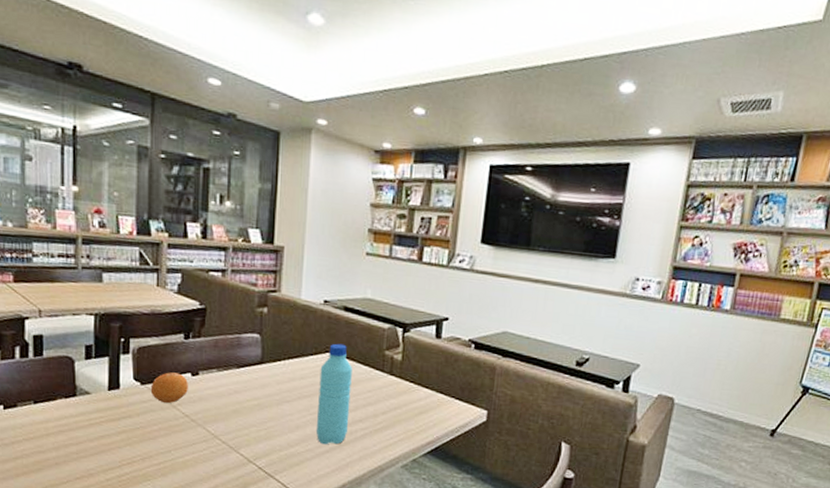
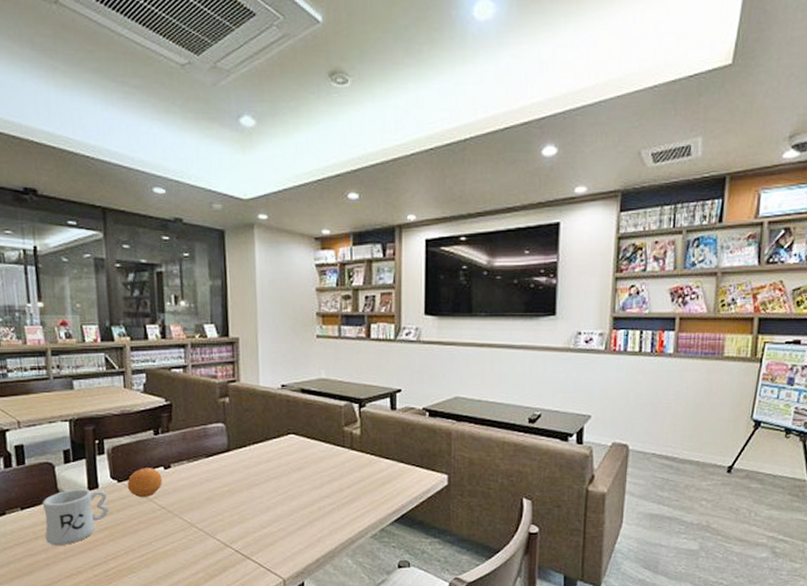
mug: none [57,387,129,445] -> present [42,489,109,545]
water bottle: present [315,343,352,445] -> none [284,424,317,523]

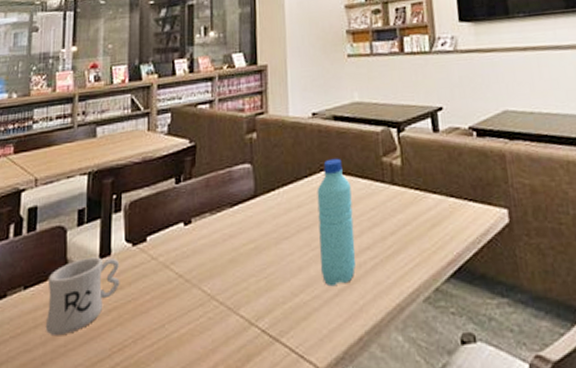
fruit: present [127,468,162,498] -> none [142,224,181,265]
water bottle: none [284,424,317,523] -> present [317,158,356,287]

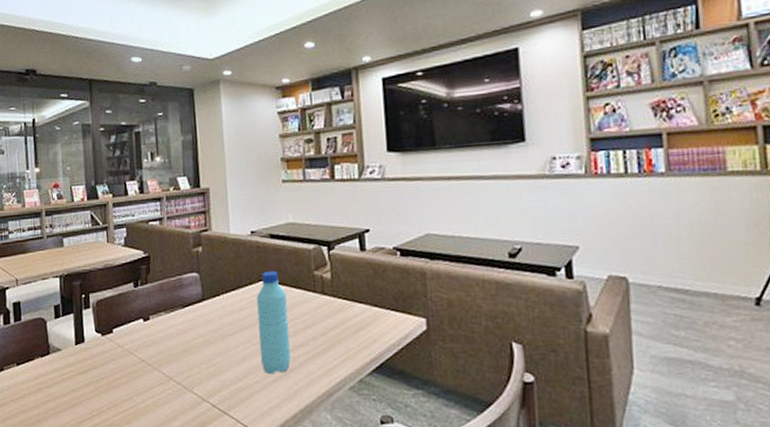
mug: present [45,257,120,335] -> none [35,343,94,401]

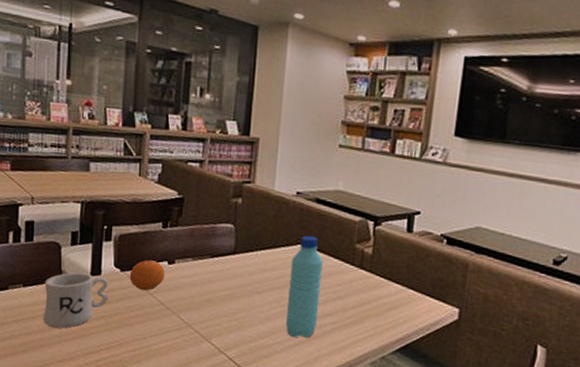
mug: none [35,343,94,401] -> present [43,272,109,328]
fruit: none [110,320,142,351] -> present [129,260,165,291]

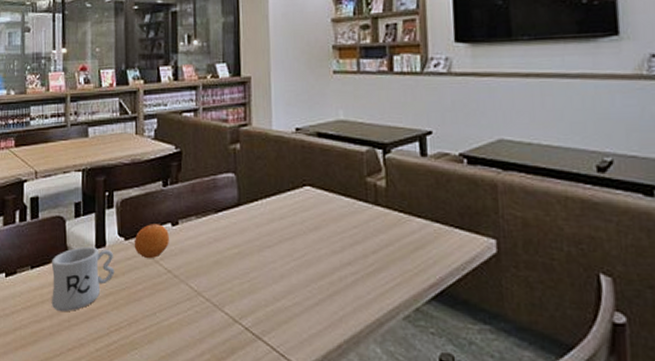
water bottle: present [285,235,323,338] -> none [299,174,337,296]

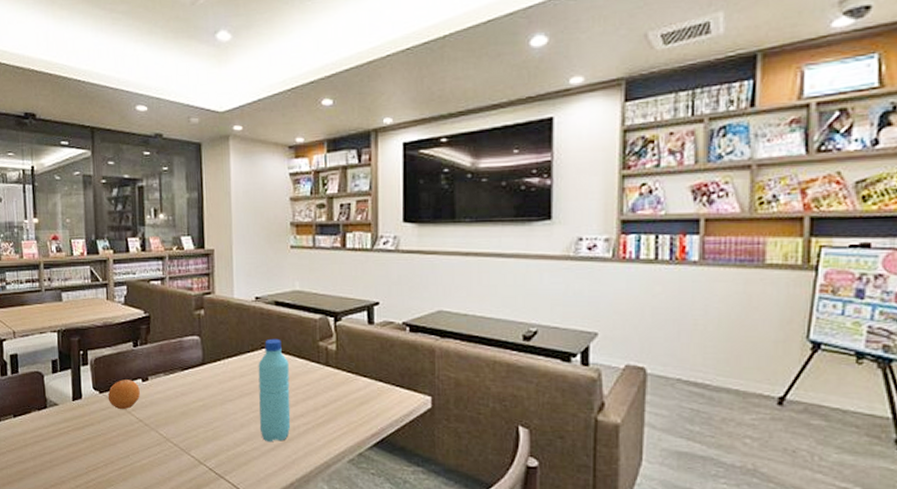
mug: present [51,247,115,311] -> none [32,398,91,454]
water bottle: none [299,174,337,296] -> present [258,338,291,442]

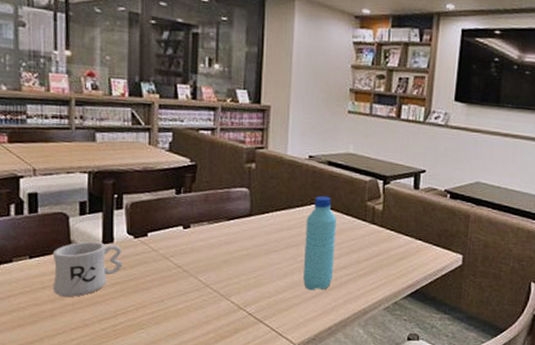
mug: none [32,398,91,454] -> present [52,241,123,297]
fruit: present [108,379,140,410] -> none [143,226,180,256]

